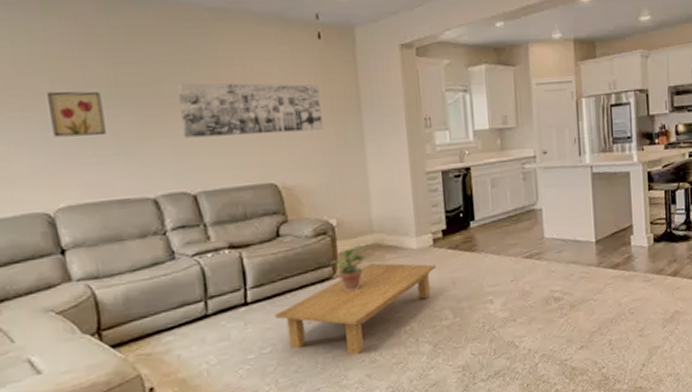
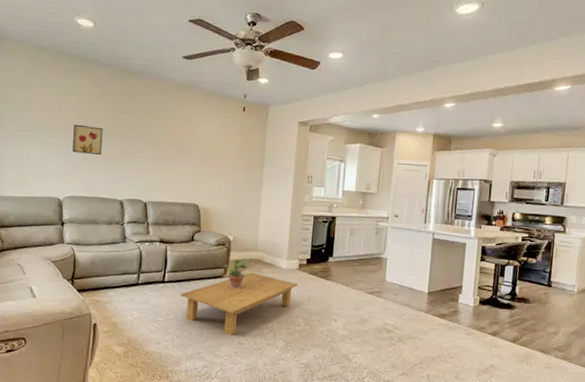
wall art: present [177,82,323,139] -> none [146,129,238,173]

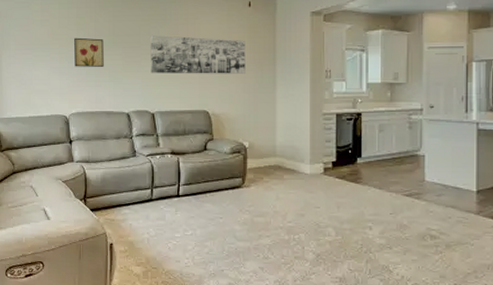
wall art: none [146,129,238,173] -> present [150,35,246,74]
coffee table: present [180,272,298,335] -> none [197,180,324,250]
potted plant: present [223,257,250,290] -> none [241,164,270,200]

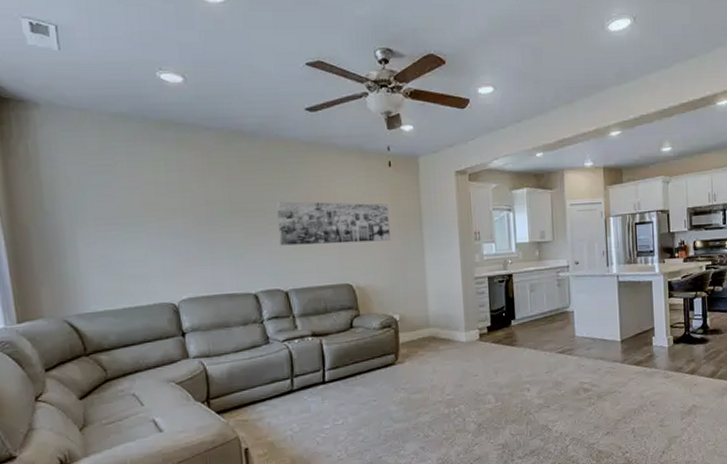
wall art: present [74,37,104,67] -> none [178,207,220,244]

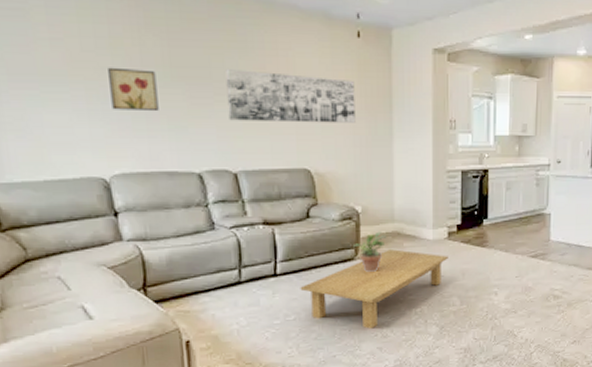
wall art: none [178,207,220,244] -> present [108,67,159,110]
coffee table: none [346,352,481,430] -> present [300,249,448,329]
potted plant: none [393,336,424,376] -> present [353,231,387,273]

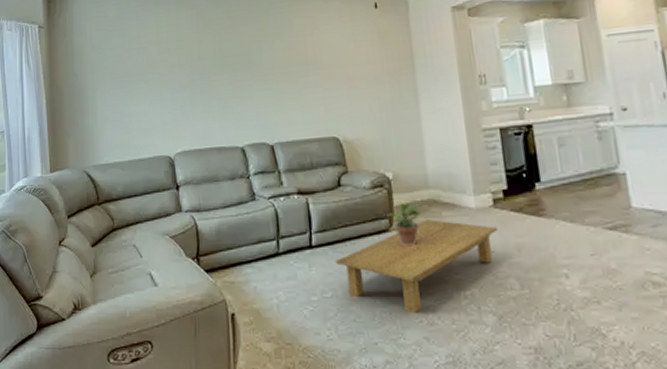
wall art: present [108,67,159,110] -> none [176,62,211,98]
wall art: present [225,69,356,123] -> none [262,48,380,98]

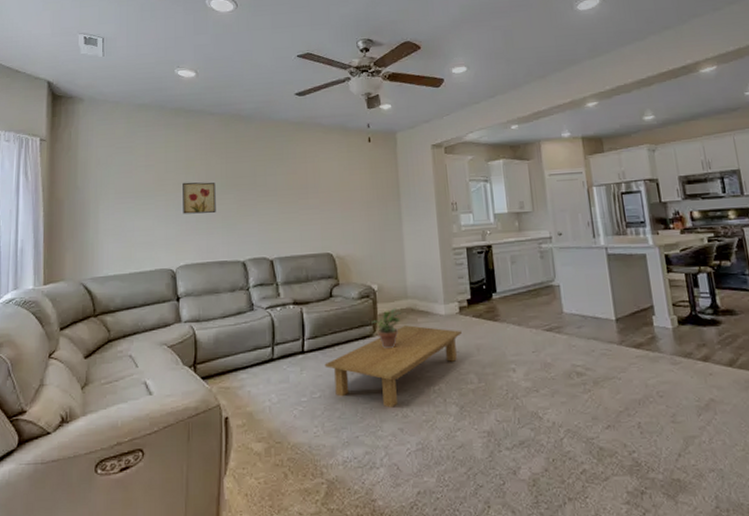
wall art: none [176,62,211,98] -> present [183,182,216,214]

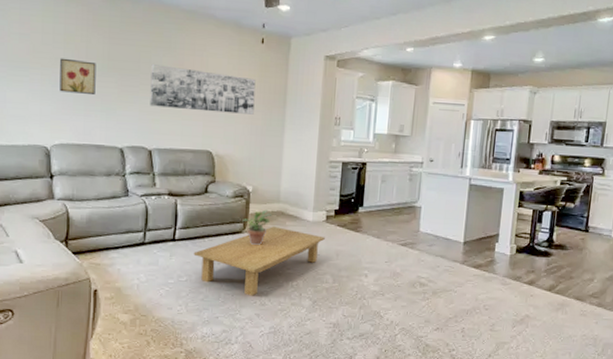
wall art: none [266,175,370,217] -> present [150,64,256,115]

